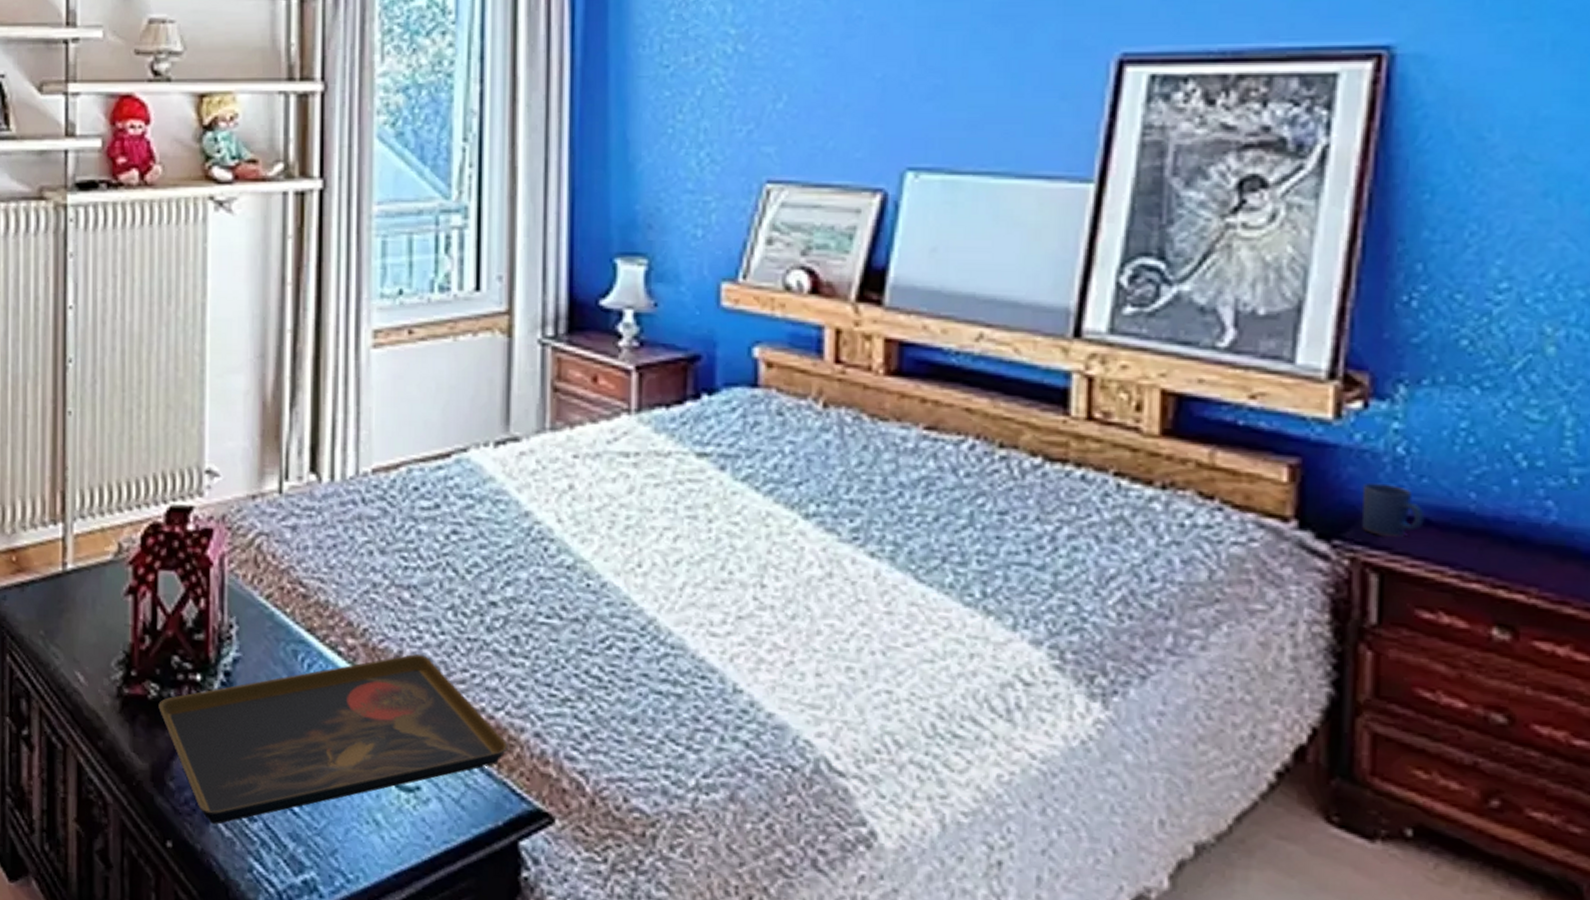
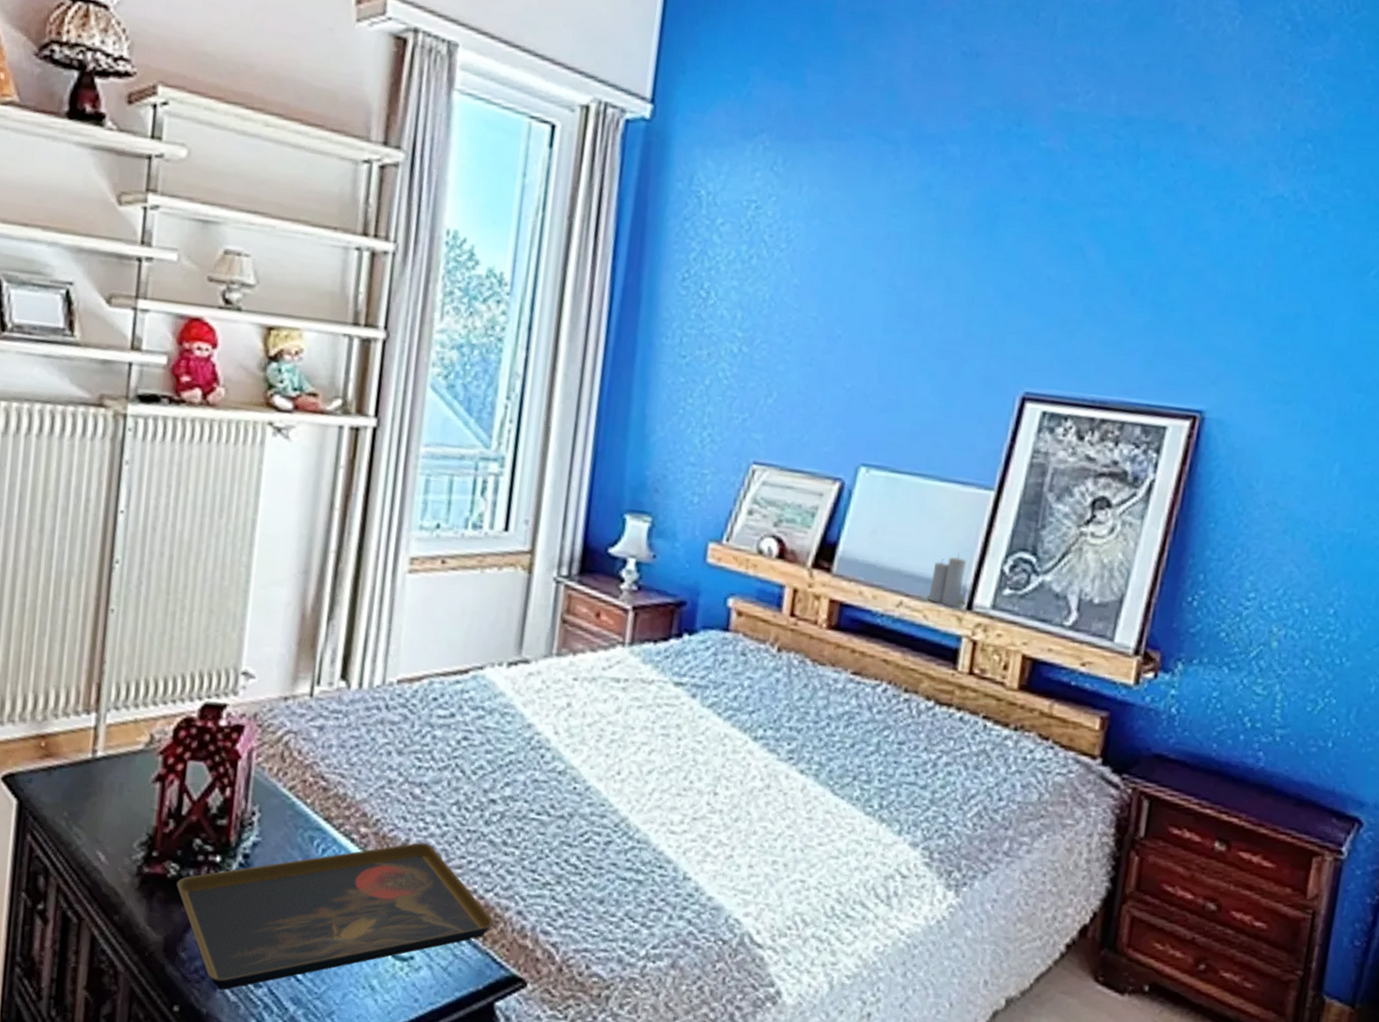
candle: none [1015,266,1073,334] -> present [926,553,967,607]
mug: present [1361,482,1425,538] -> none [1143,733,1184,775]

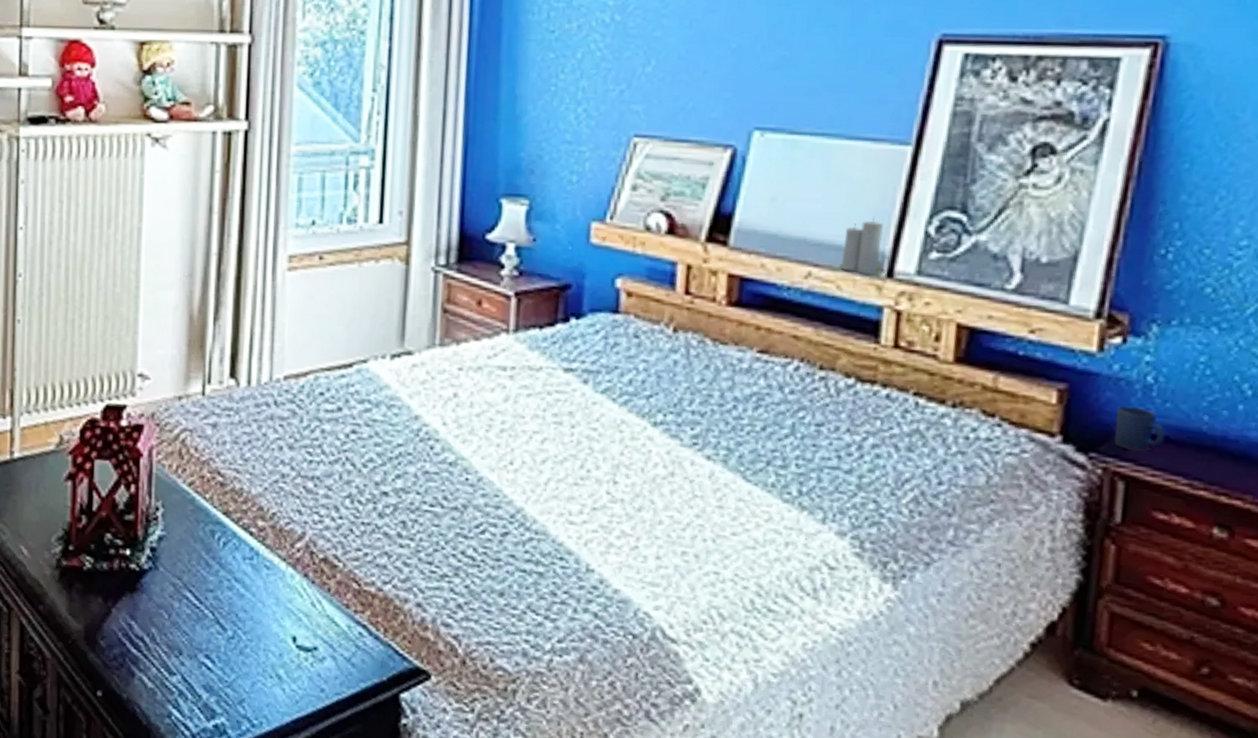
decorative tray: present [176,842,494,990] -> none [92,535,394,677]
mug: none [1143,733,1184,775] -> present [1114,405,1166,452]

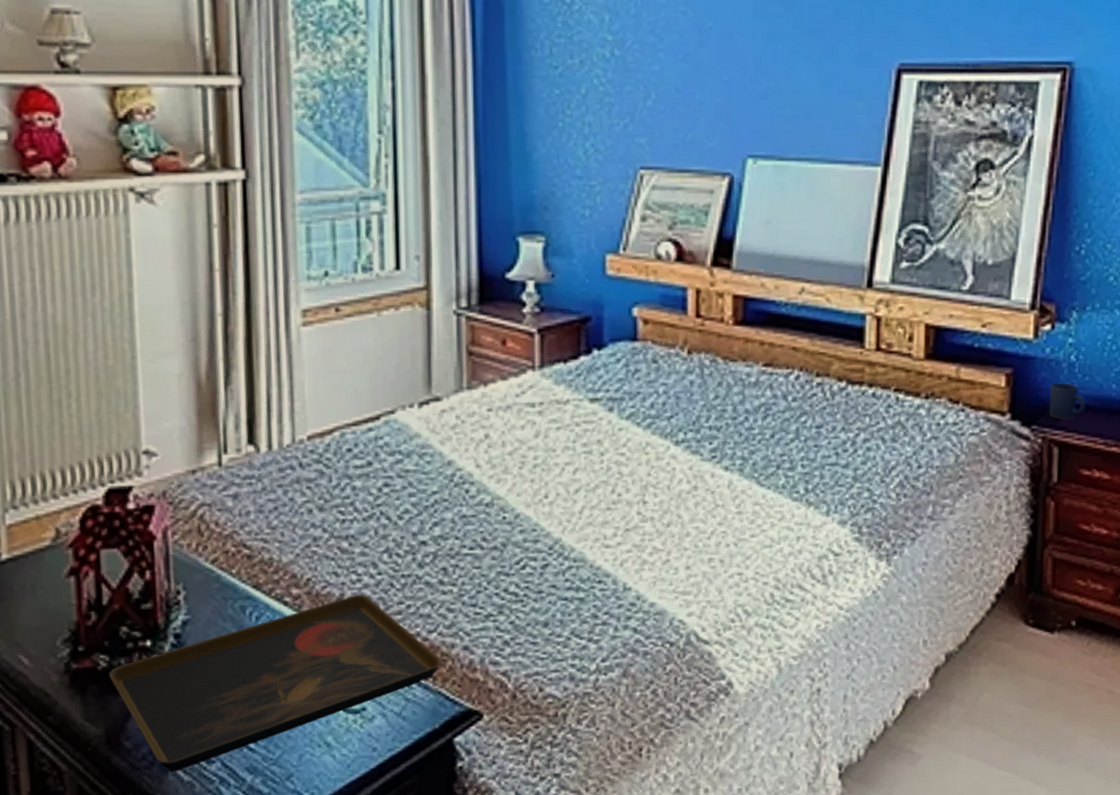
decorative tray: none [92,535,394,677] -> present [109,595,441,772]
candle: present [839,216,886,275] -> none [827,232,866,286]

